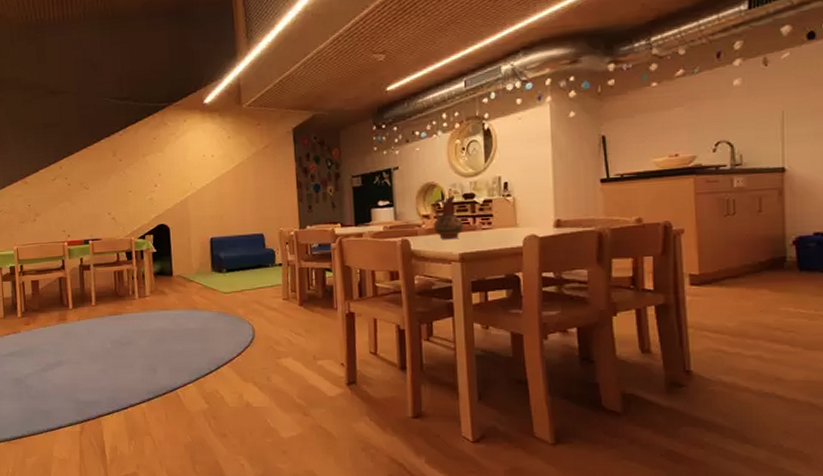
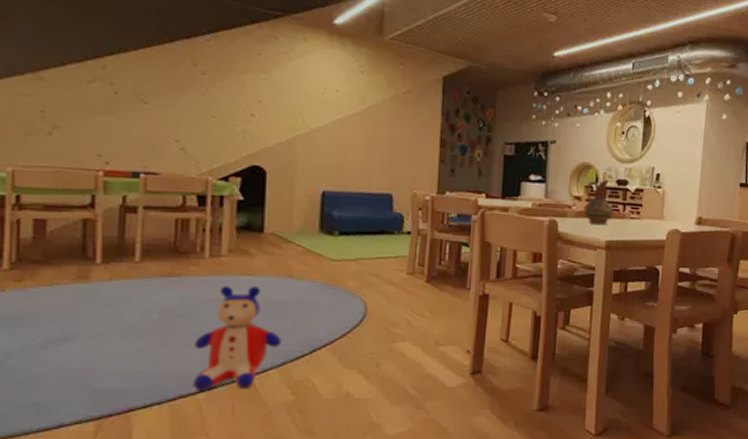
stuffed animal: none [135,317,195,401] -> present [193,285,282,391]

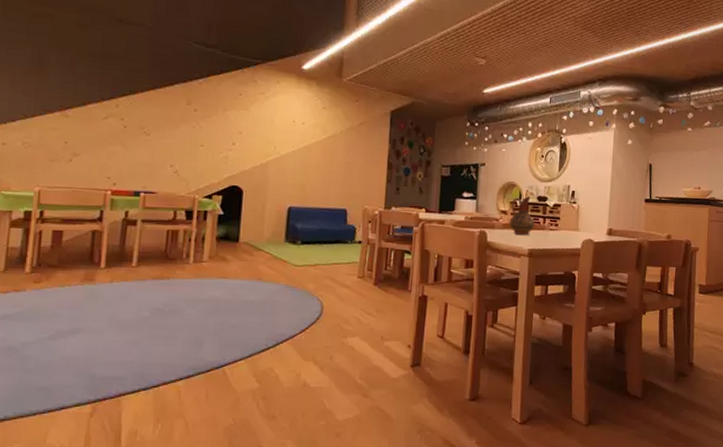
stuffed animal: present [193,285,282,391] -> none [175,287,250,378]

